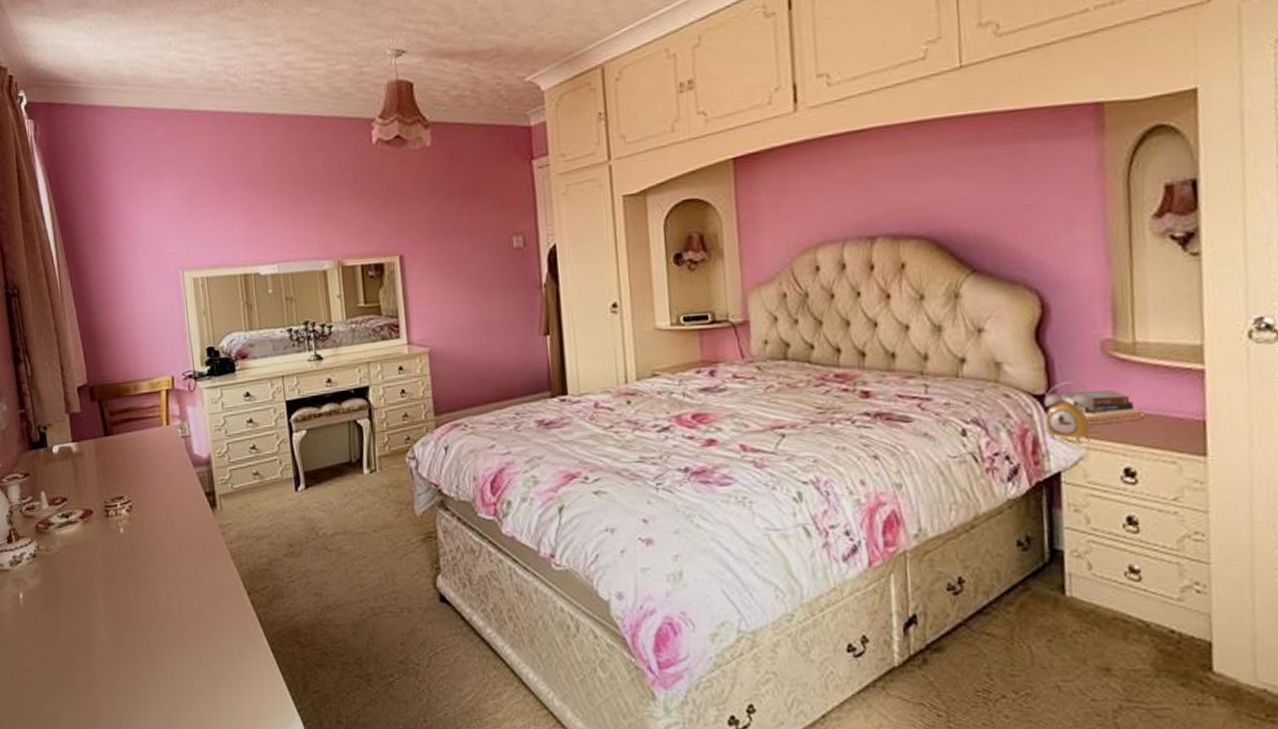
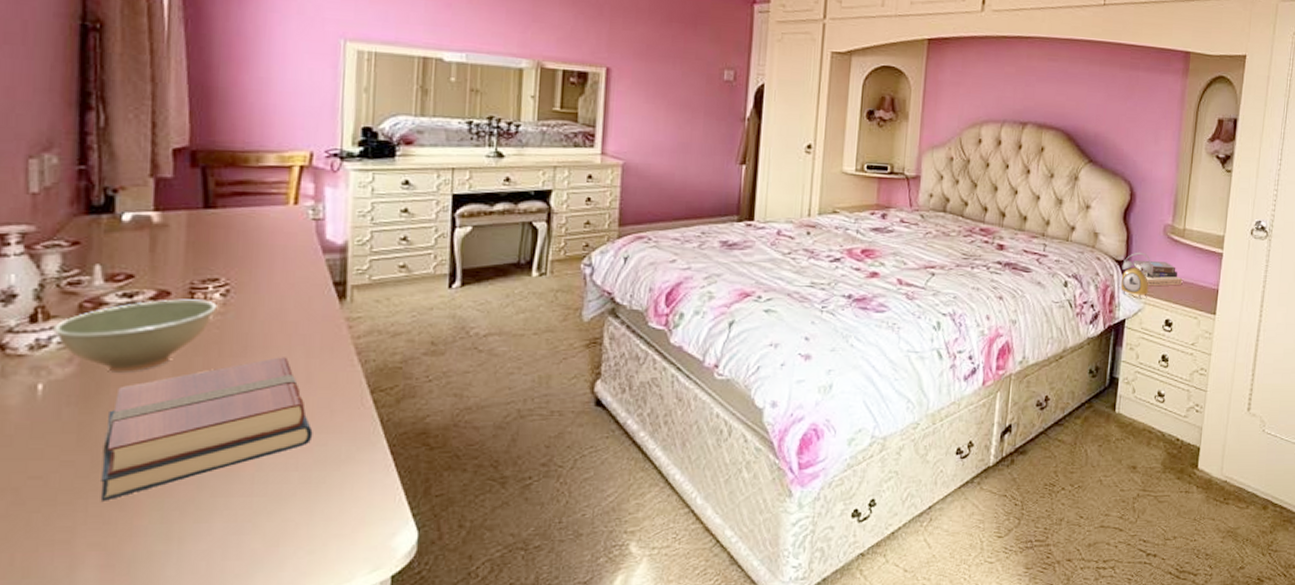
bowl: none [22,516,126,582] -> present [53,299,217,372]
books: none [66,563,210,692] -> present [101,357,313,501]

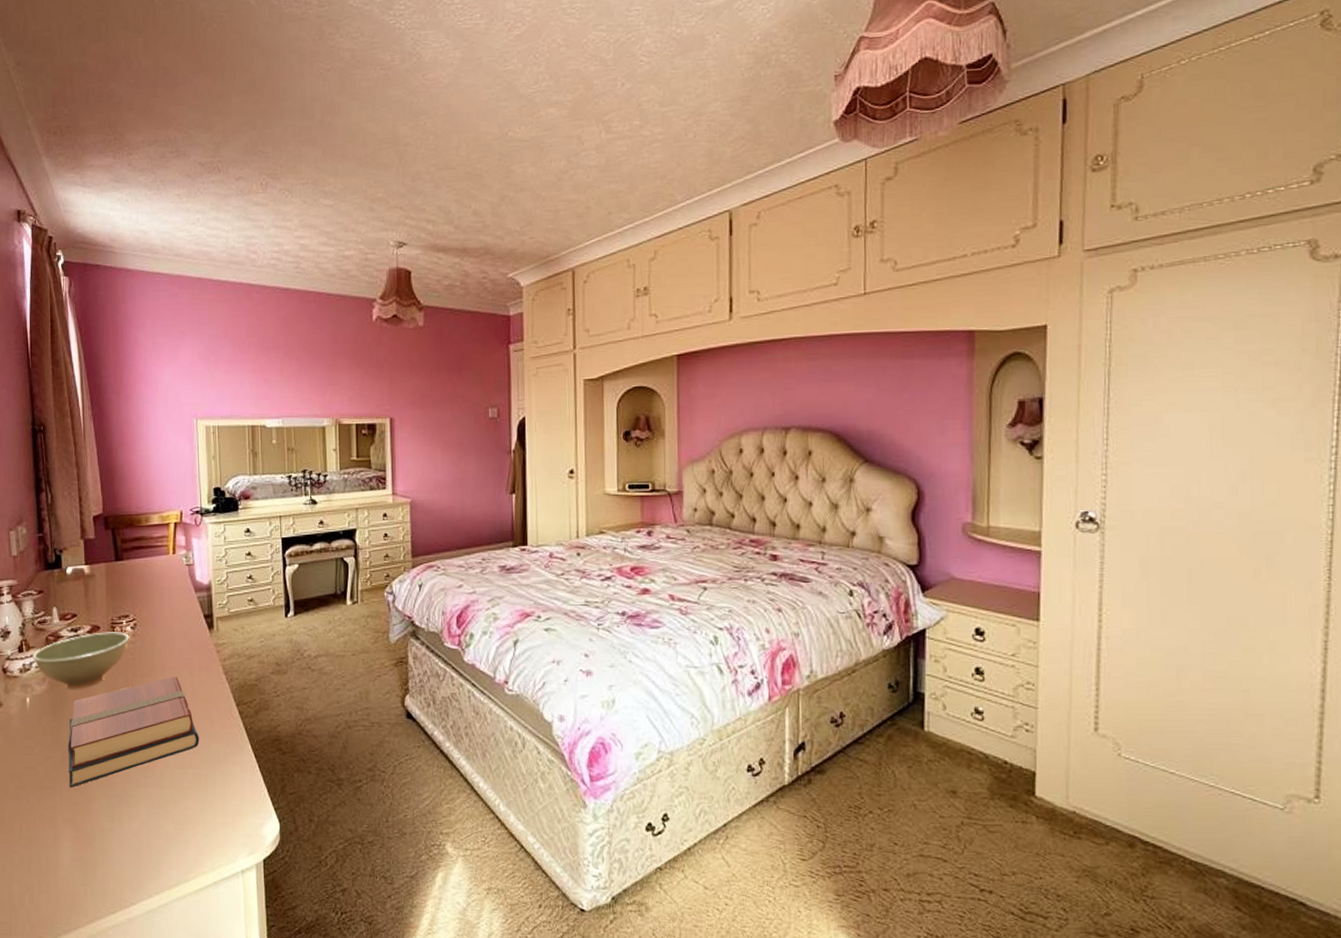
alarm clock: present [1120,252,1154,298] -> none [915,554,955,605]
books: present [1133,259,1183,287] -> none [929,563,993,592]

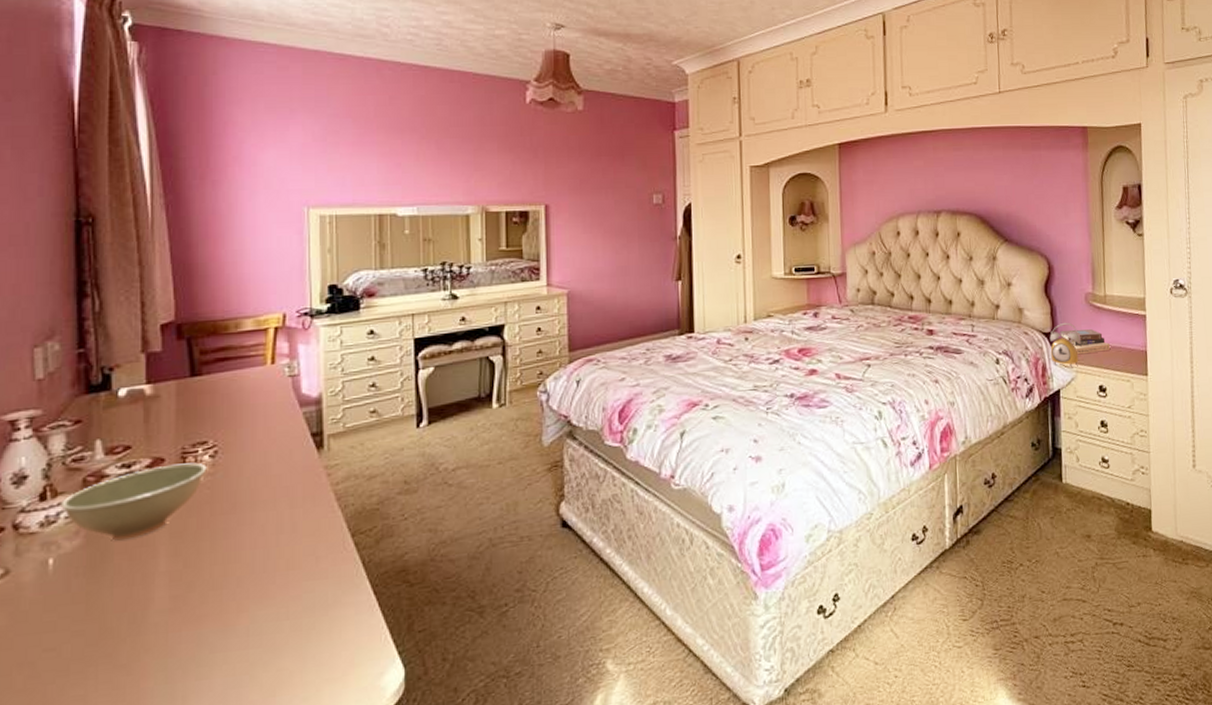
books: present [68,676,200,788] -> none [109,510,301,667]
alarm clock: none [915,554,955,605] -> present [1049,322,1081,367]
books: none [929,563,993,592] -> present [1060,329,1111,355]

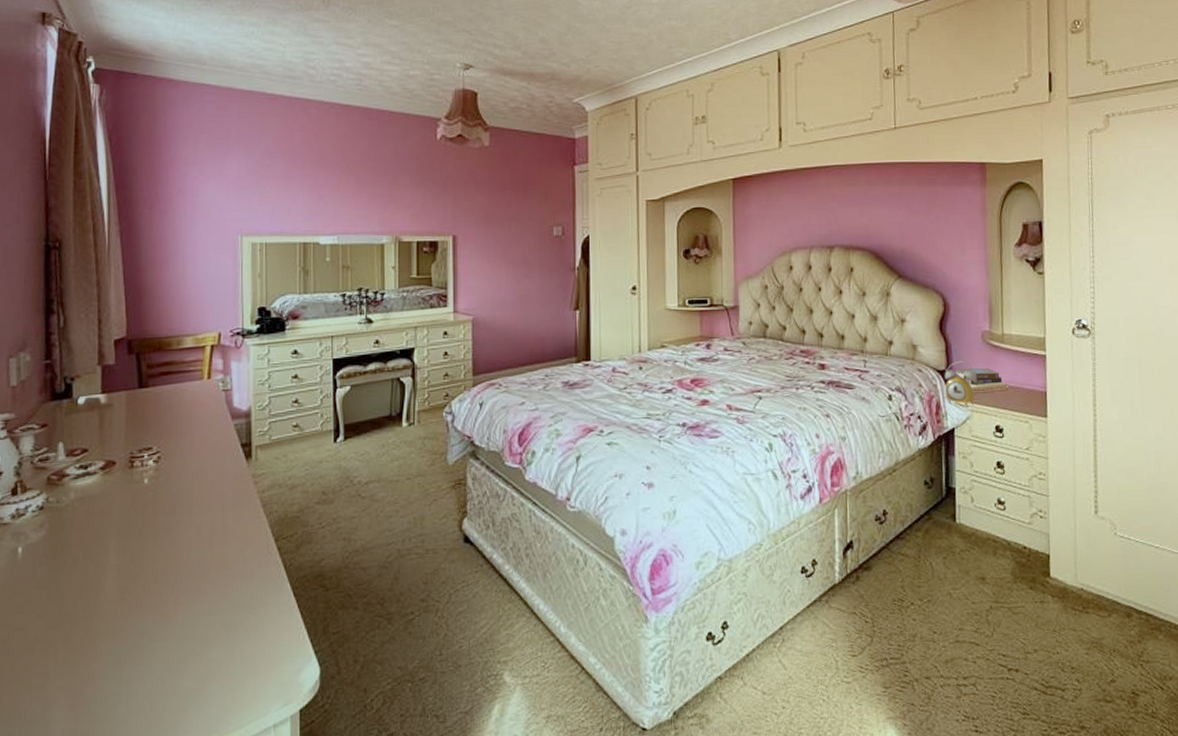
bowl: present [61,462,207,541] -> none [29,466,151,534]

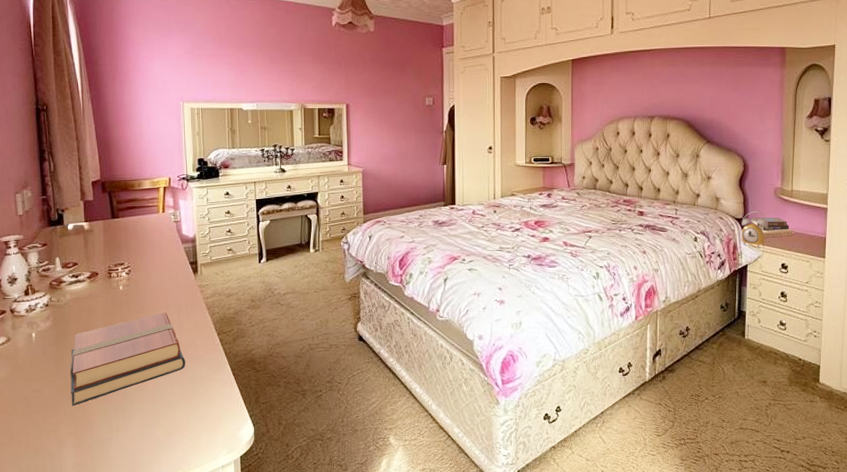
books: none [67,513,230,648] -> present [70,312,186,406]

